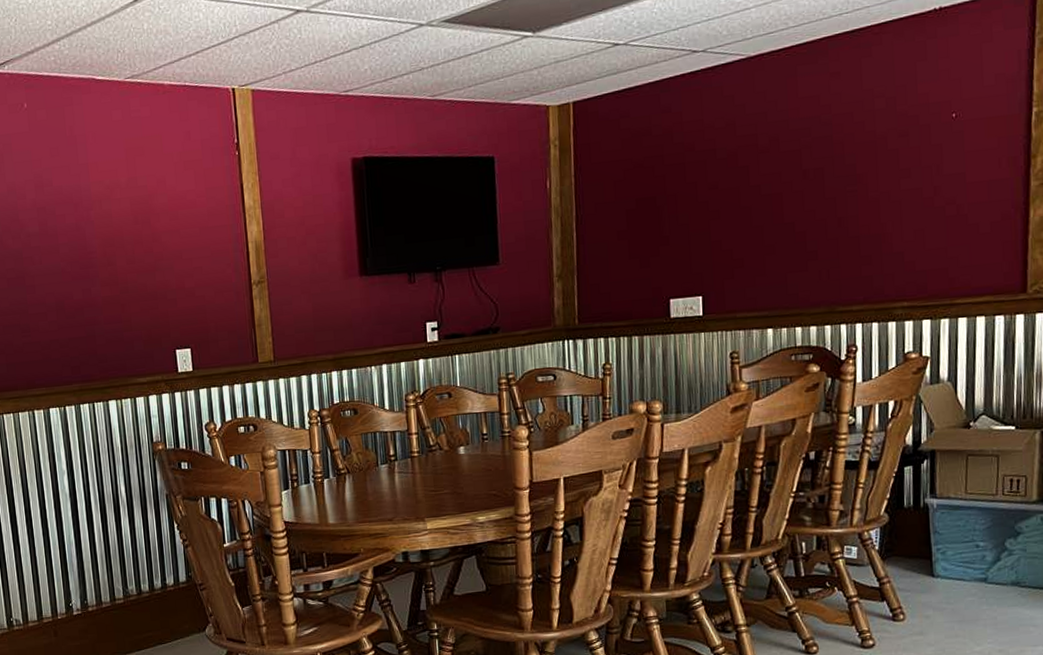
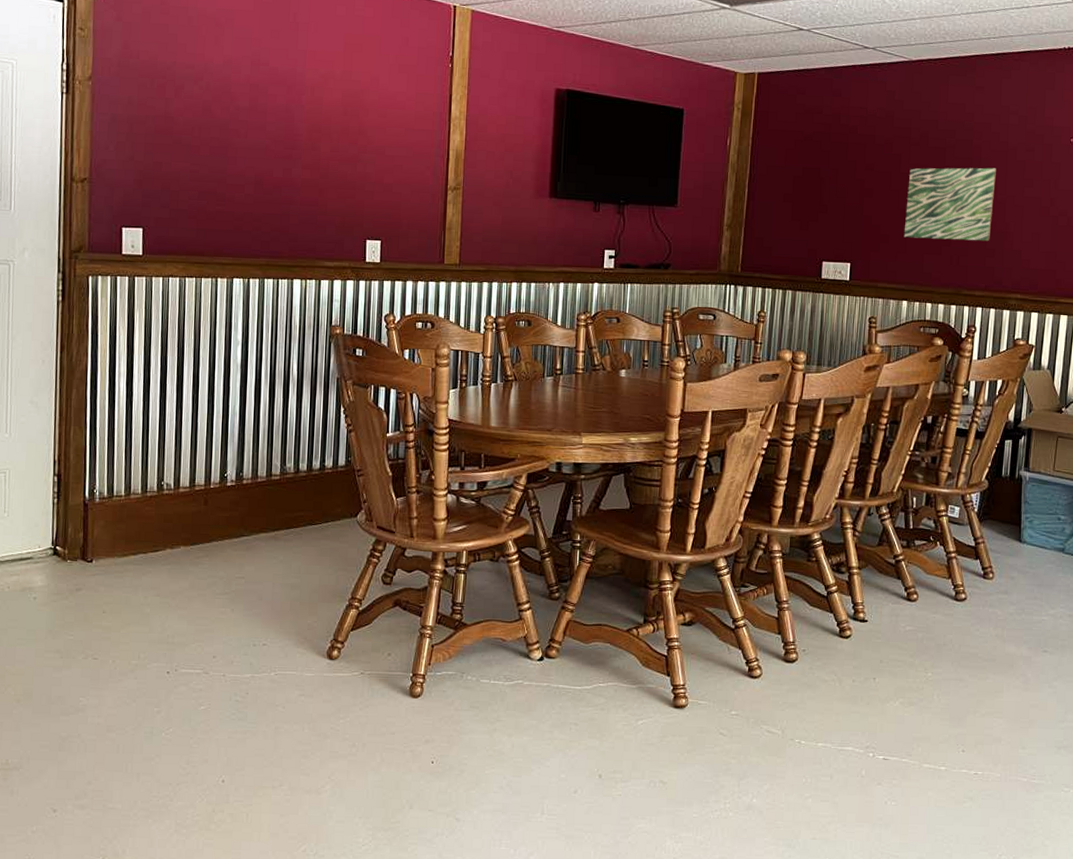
wall art: none [760,162,865,258] -> present [903,167,996,242]

